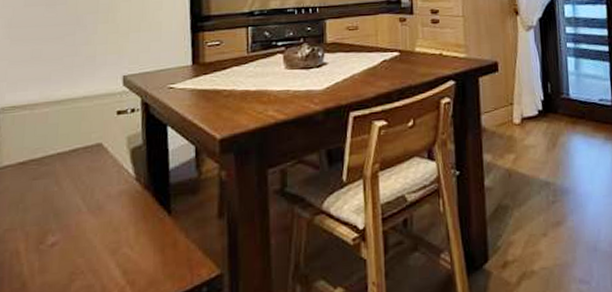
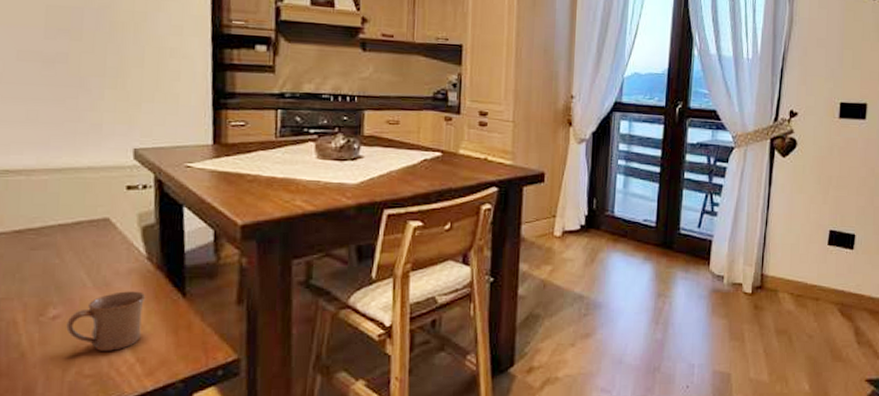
mug: none [63,212,135,276] -> present [66,291,146,352]

